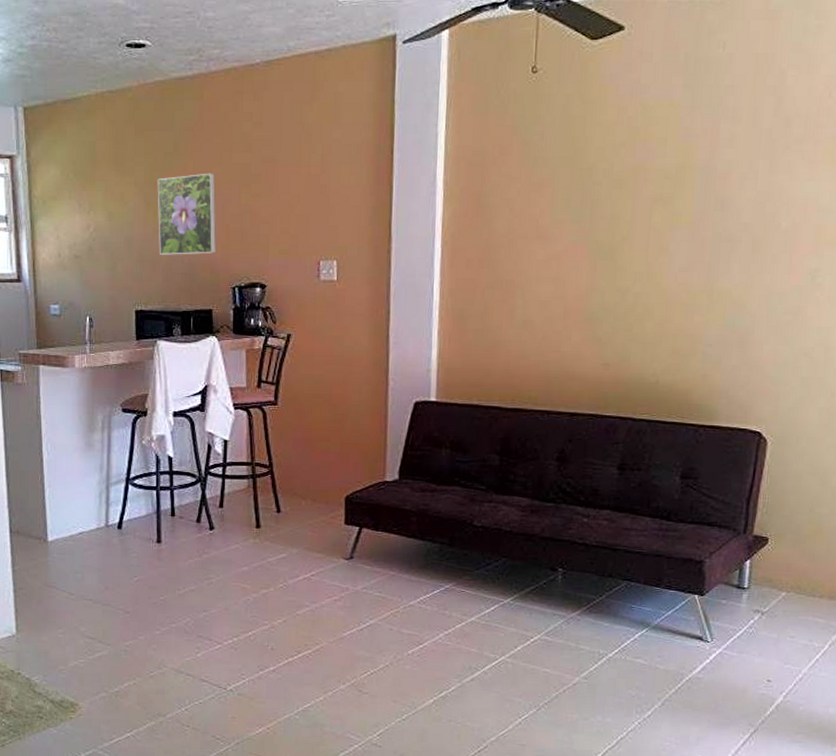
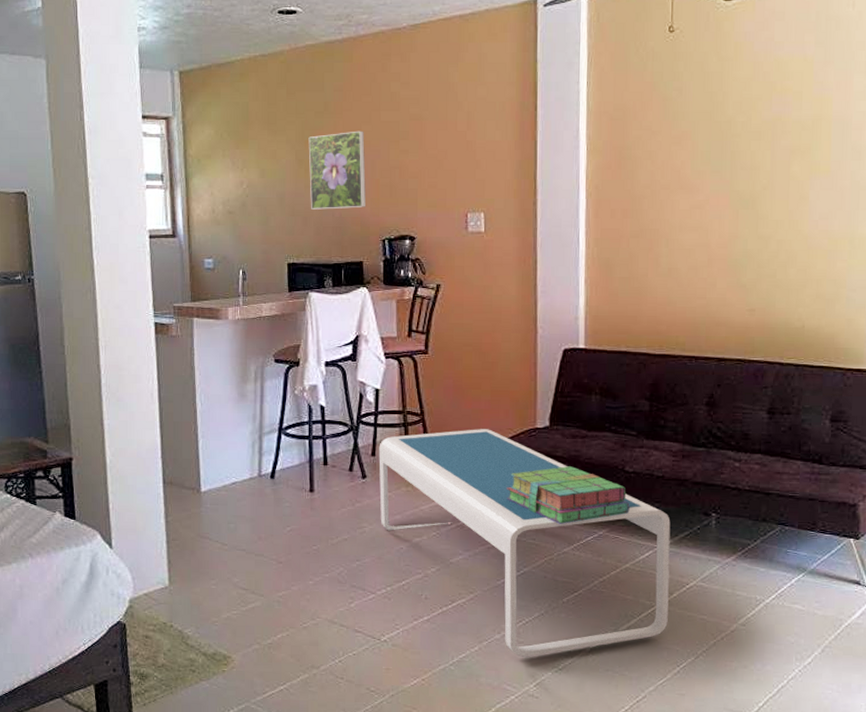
coffee table: none [226,481,517,707] -> present [379,429,671,657]
stack of books: none [354,520,477,578] -> present [507,466,630,525]

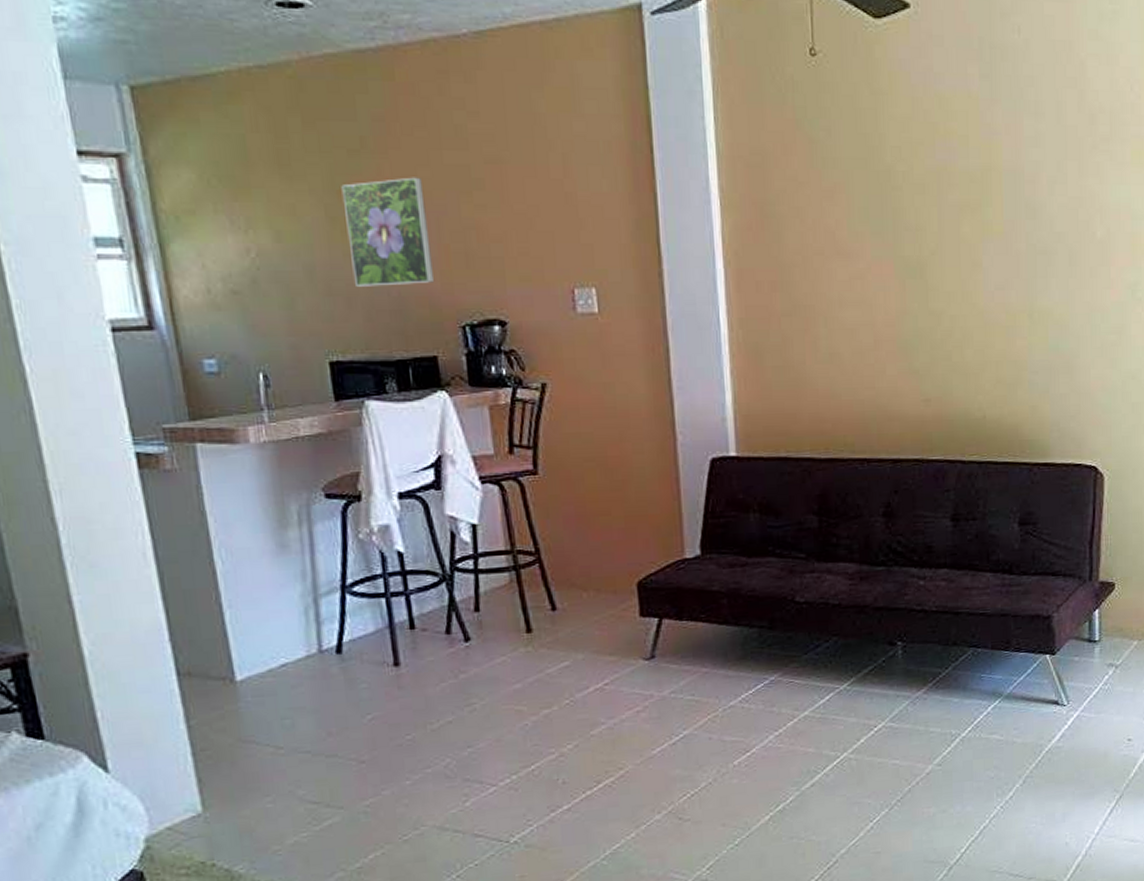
coffee table: present [379,429,671,657] -> none [483,564,857,837]
stack of books: present [507,466,630,525] -> none [654,602,804,674]

